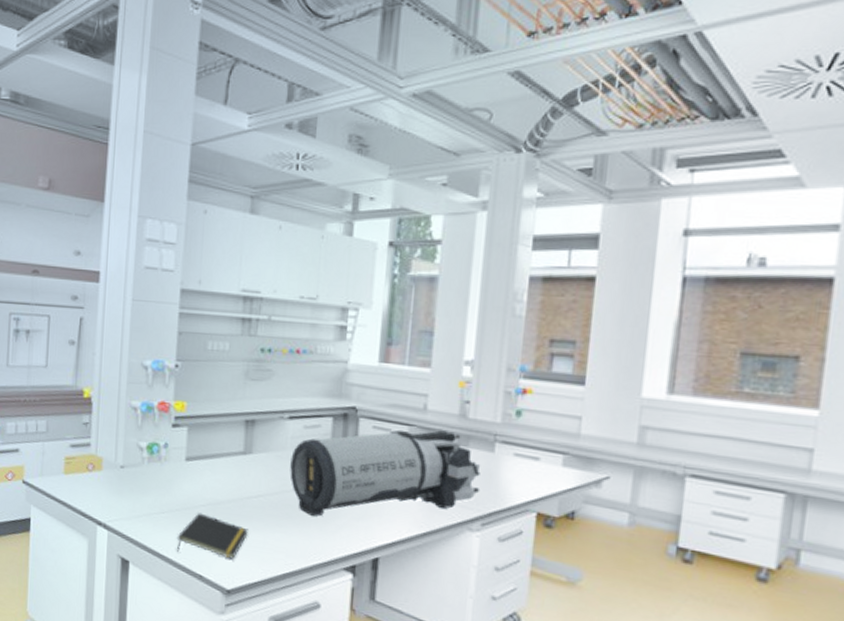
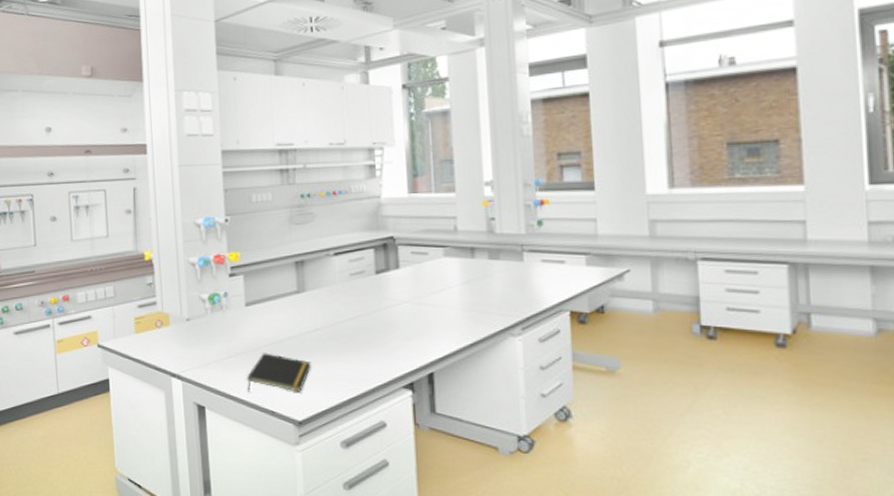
laboratory equipment: present [290,429,481,517] -> none [341,247,516,342]

